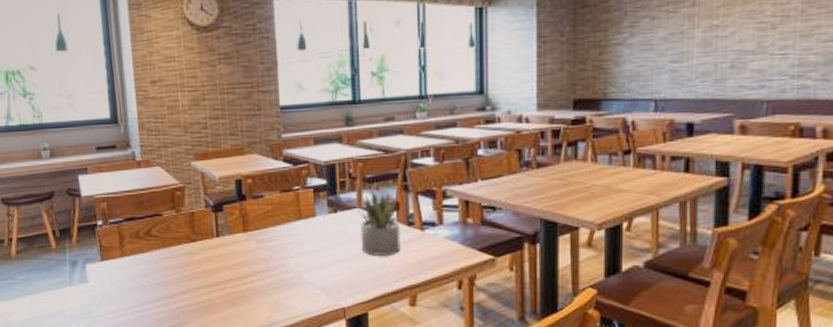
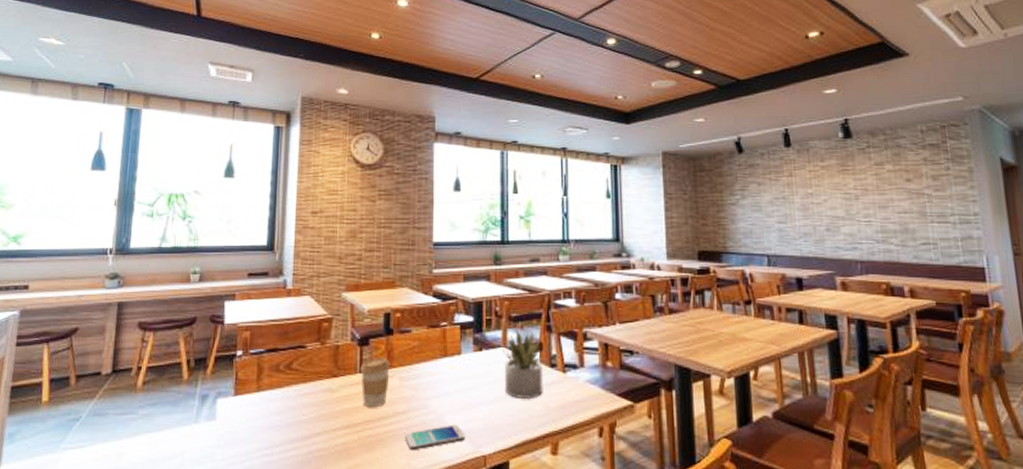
coffee cup: none [217,221,246,268] -> present [361,356,390,408]
smartphone: none [265,281,325,305] -> present [404,424,466,451]

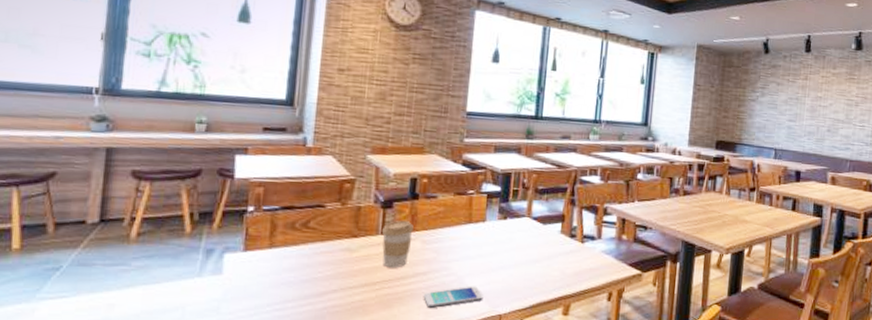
succulent plant: present [503,329,543,400] -> none [524,201,564,266]

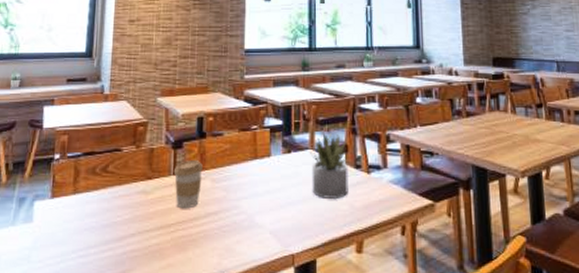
smartphone: present [423,286,484,309] -> none [216,224,275,251]
succulent plant: none [524,201,564,266] -> present [310,132,348,200]

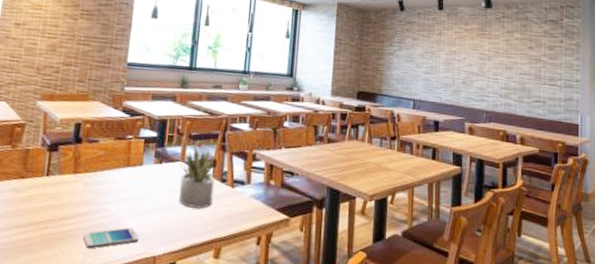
coffee cup: present [174,159,203,209] -> none [47,162,76,209]
smartphone: none [216,224,275,251] -> present [83,227,139,249]

